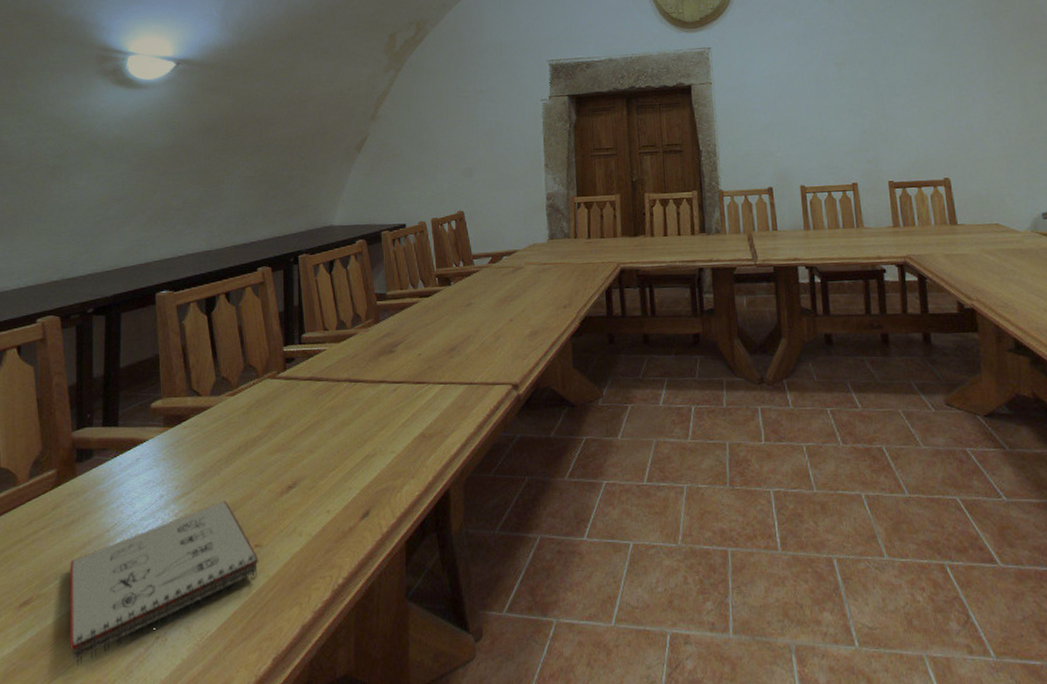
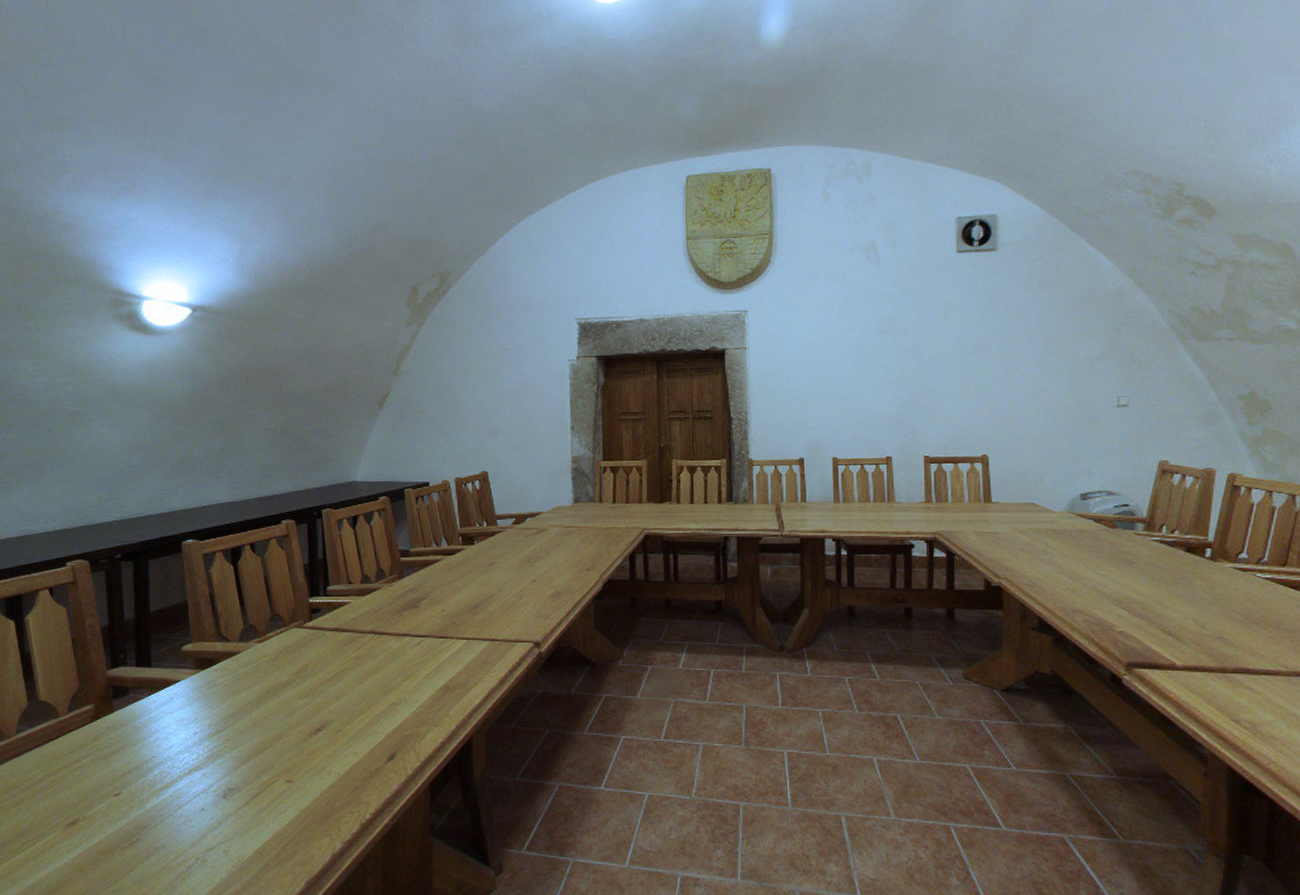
notepad: present [70,500,259,666] -> none [112,739,290,880]

